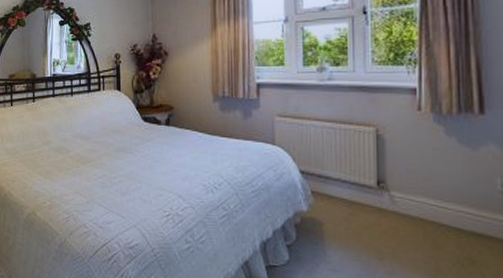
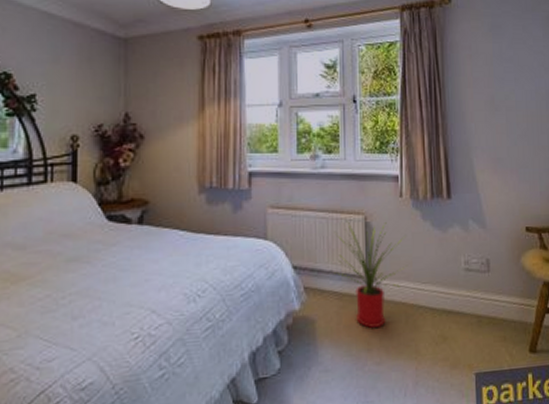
house plant: none [342,132,423,239] -> present [333,221,405,328]

